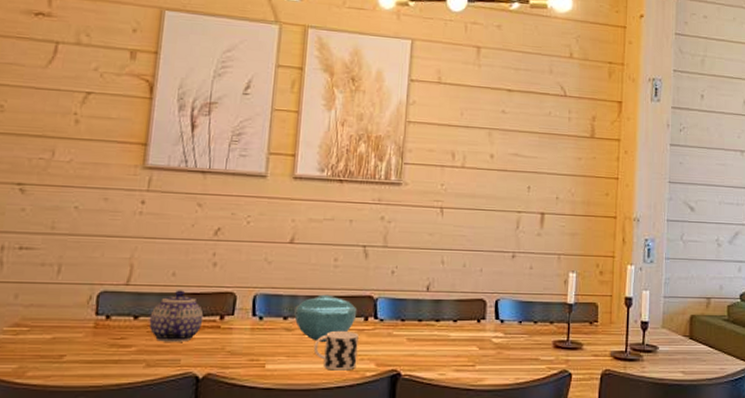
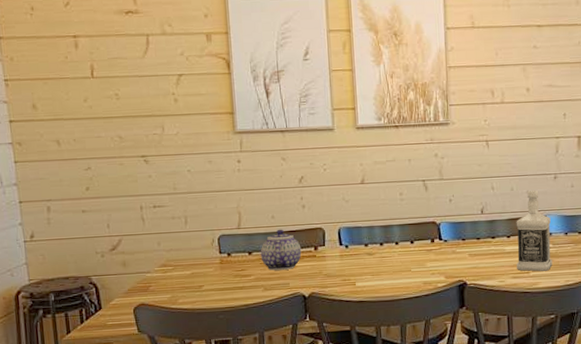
bowl: present [294,294,358,342] -> none [373,223,425,262]
cup: present [313,330,359,371] -> none [392,251,429,284]
bottle: none [461,268,504,365] -> present [516,189,553,272]

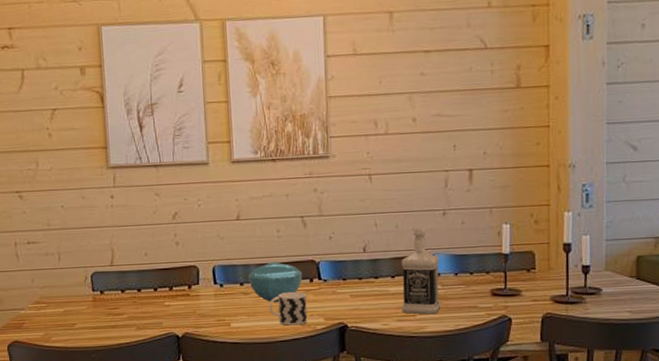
teapot: present [260,229,302,271] -> none [133,266,175,309]
bowl: none [373,223,425,262] -> present [248,261,303,302]
cup: none [392,251,429,284] -> present [269,291,308,326]

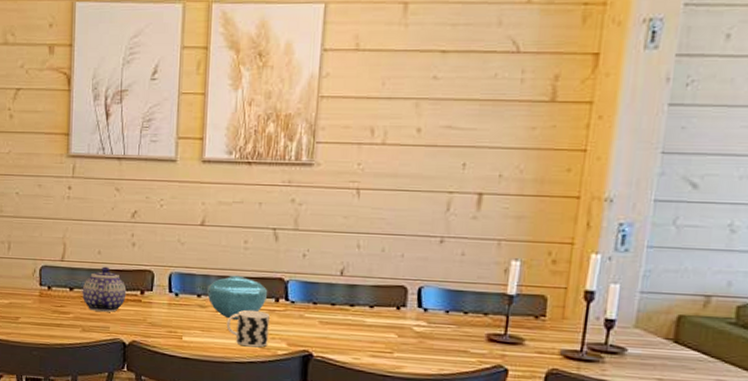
teapot: none [133,266,175,309] -> present [82,266,127,312]
bottle: present [401,227,441,315] -> none [378,253,429,354]

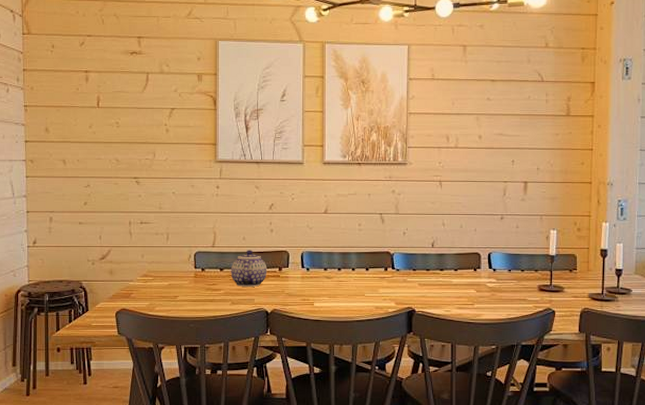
bowl: present [207,275,268,319] -> none [332,251,379,286]
cup: present [226,310,270,348] -> none [348,278,381,308]

